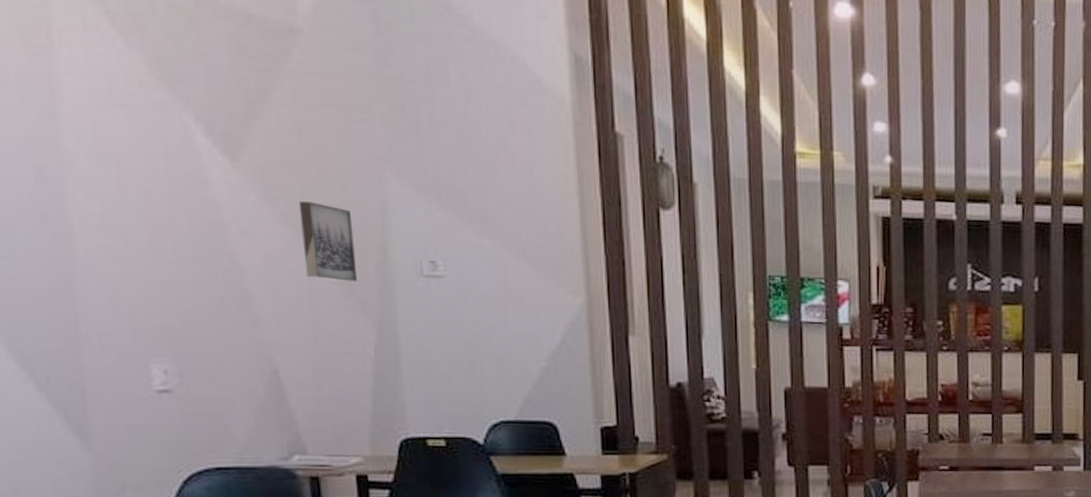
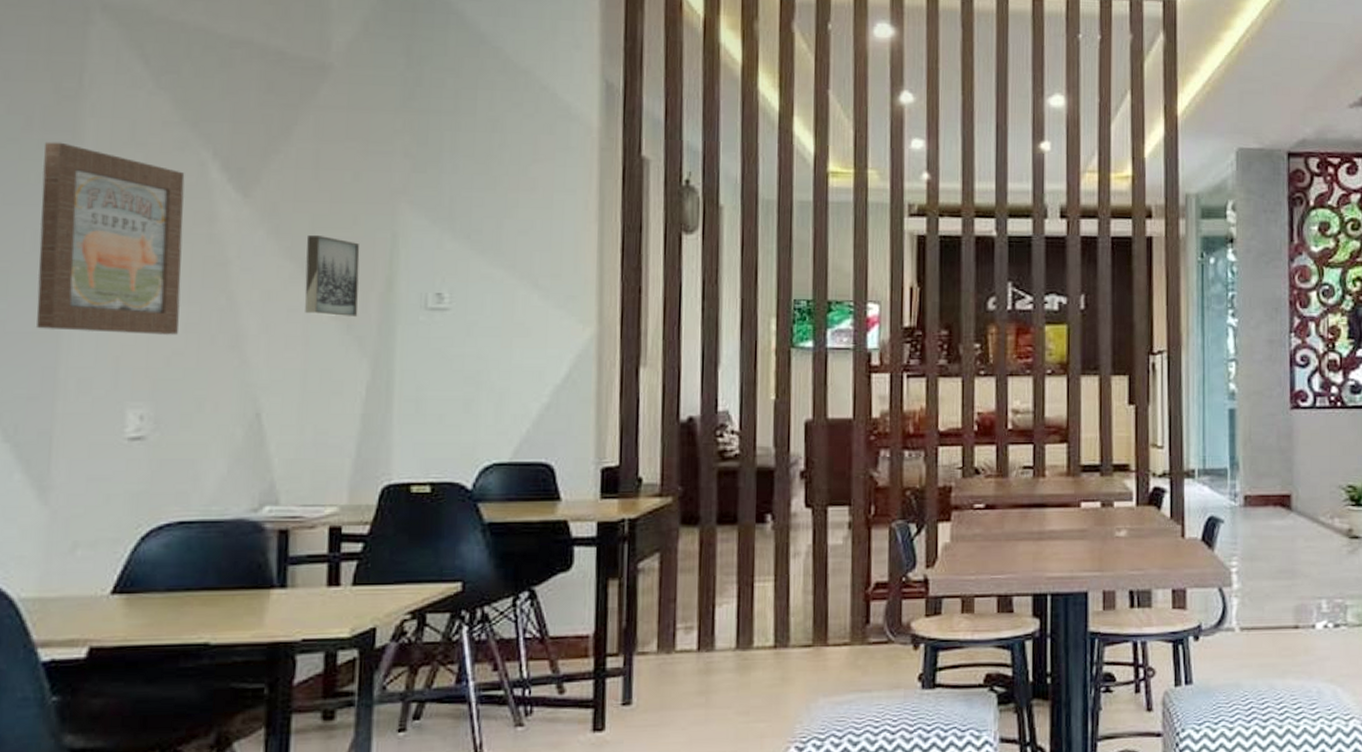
wall art: none [24,99,188,295] -> present [37,141,185,335]

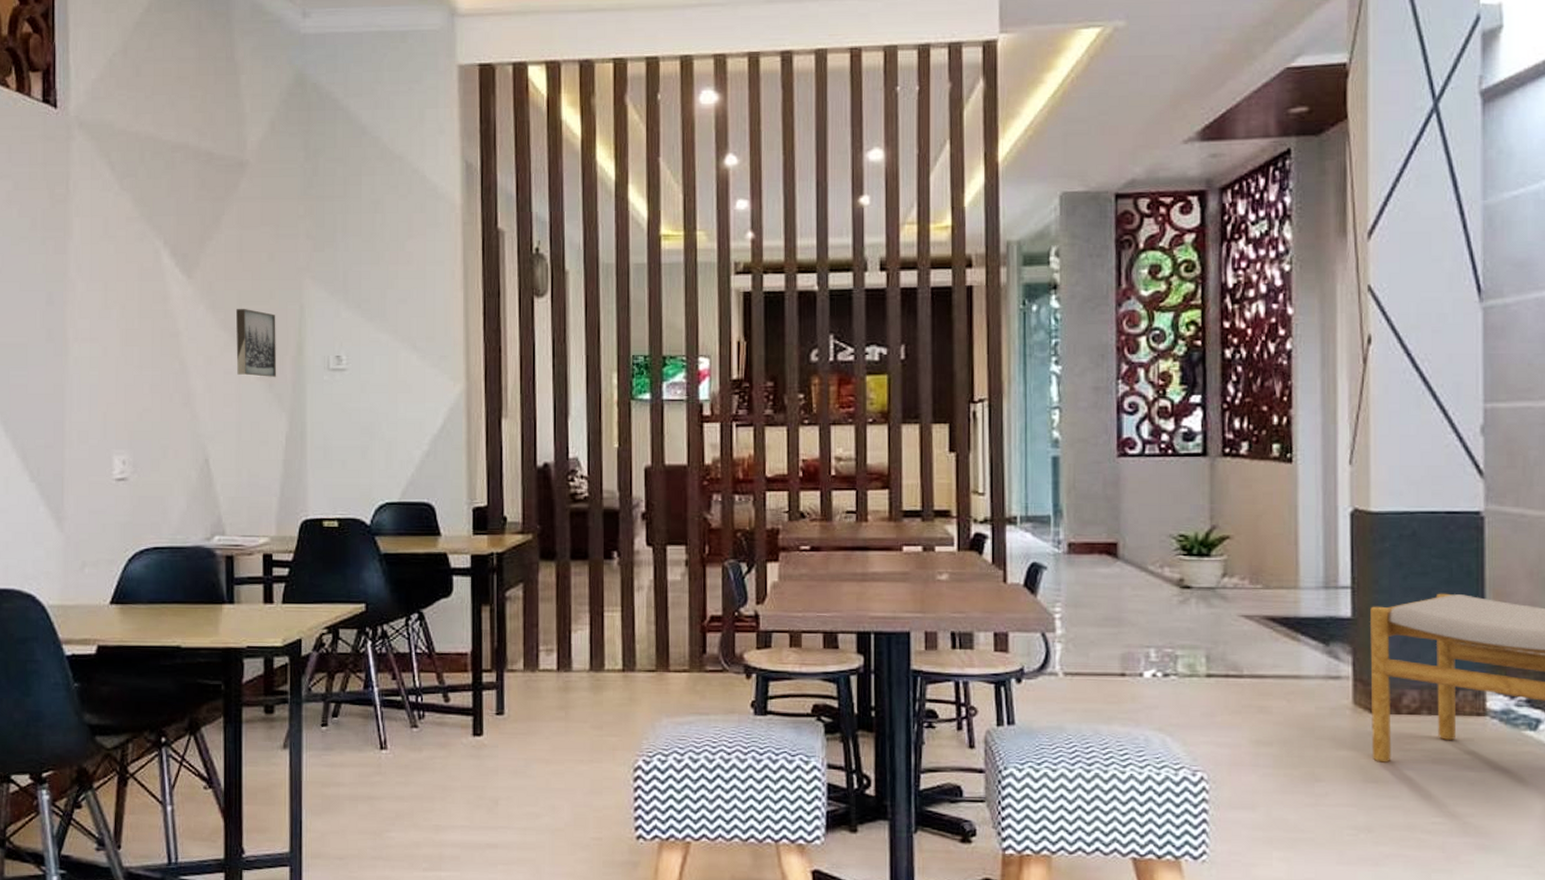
wall art: present [37,141,185,335] -> none [45,238,146,394]

